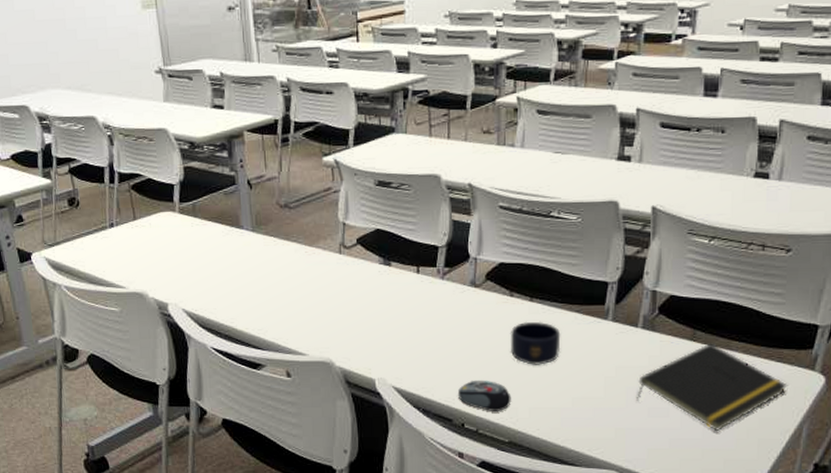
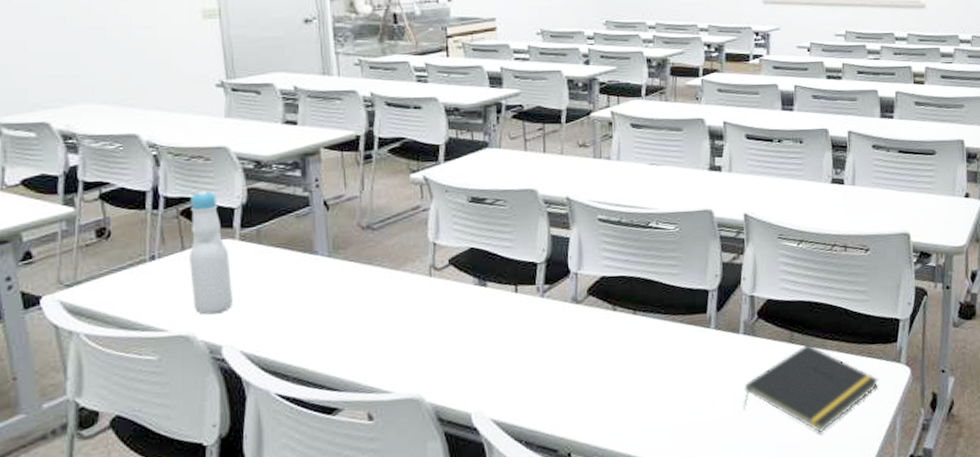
bottle: none [139,168,175,276] -> present [189,190,233,315]
computer mouse: present [457,380,511,411] -> none [562,402,620,436]
mug: present [510,321,561,365] -> none [614,334,667,382]

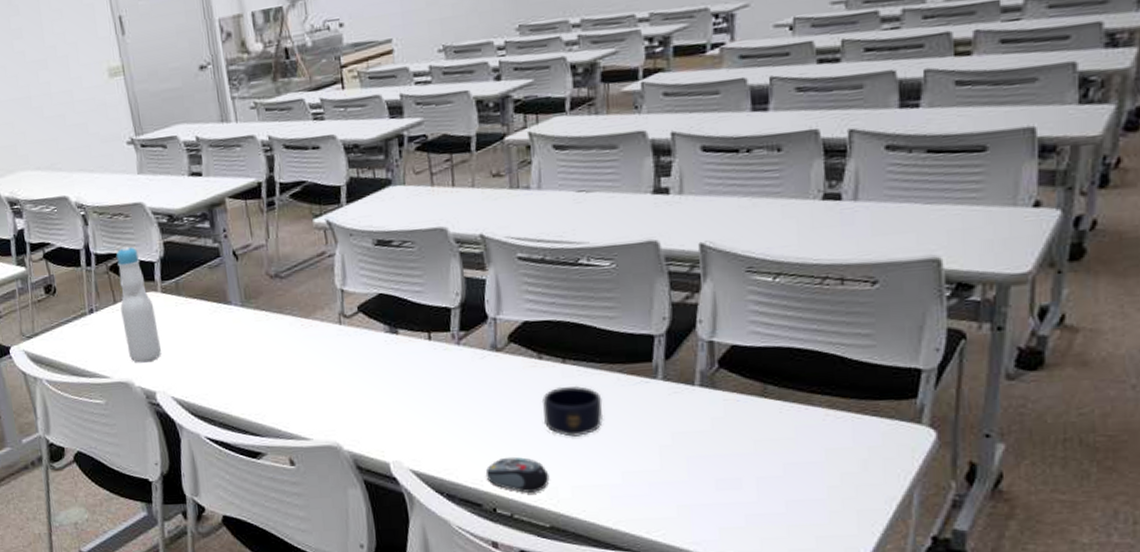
computer mouse: none [562,402,620,436] -> present [485,456,550,493]
mug: none [614,334,667,382] -> present [541,385,604,437]
notepad: present [743,344,879,432] -> none [700,398,889,502]

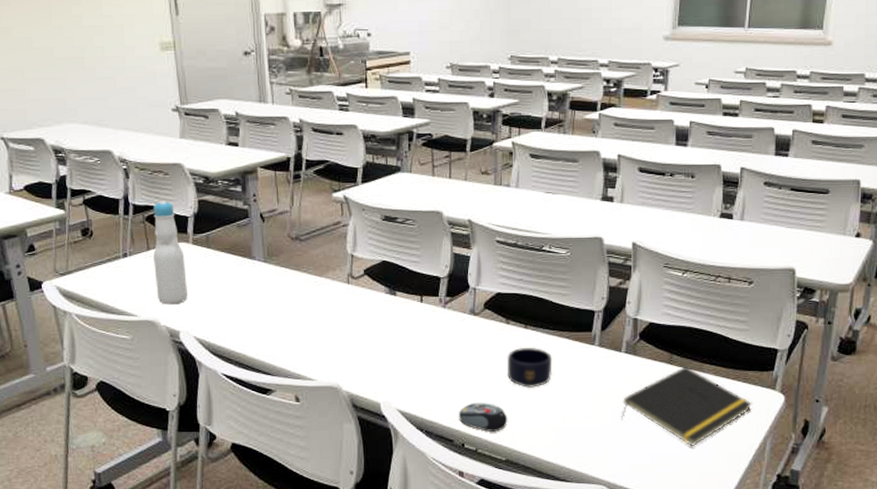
notepad: none [700,398,889,502] -> present [621,366,753,446]

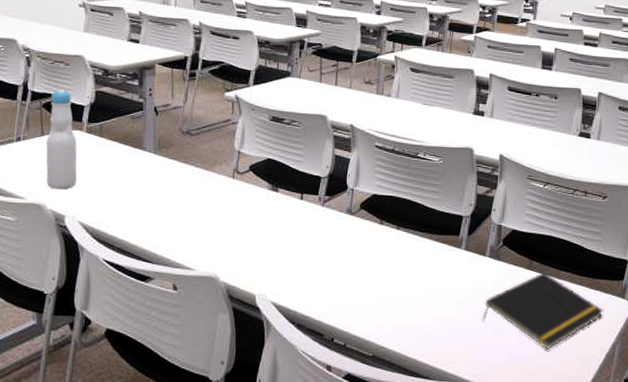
computer mouse: present [458,402,508,432] -> none [329,298,377,327]
mug: present [506,347,553,388] -> none [377,247,422,287]

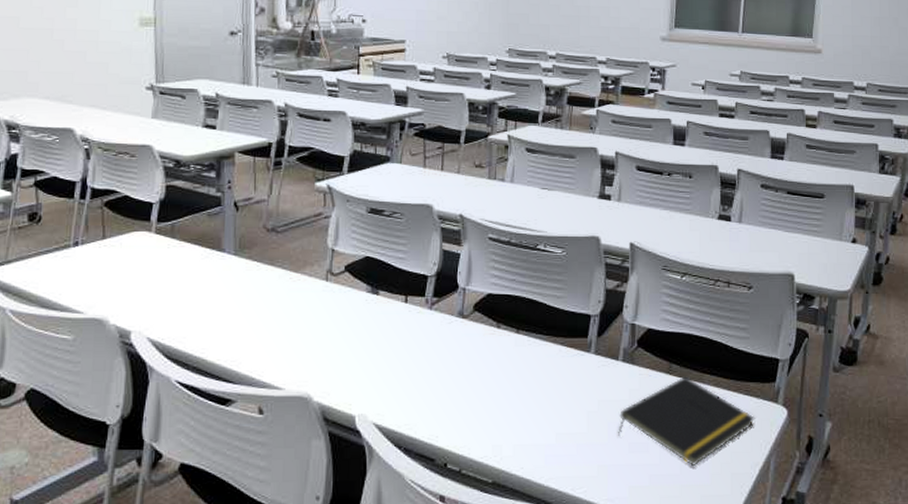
bottle: present [46,89,77,190] -> none [108,185,145,301]

